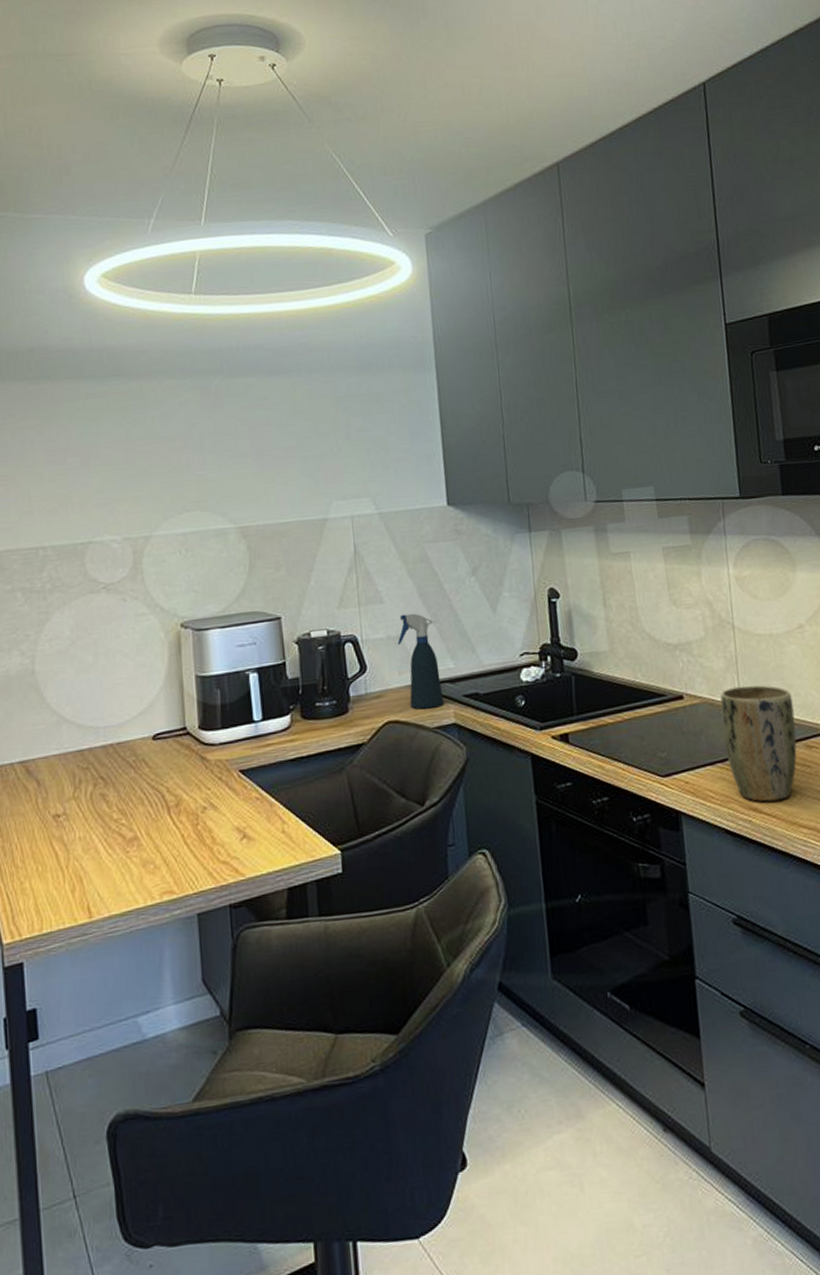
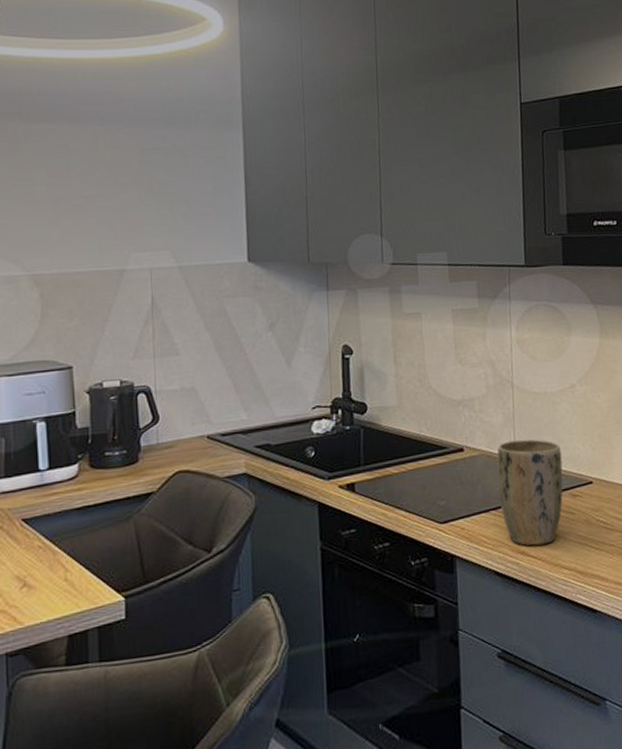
spray bottle: present [397,613,444,710] -> none [191,365,236,460]

